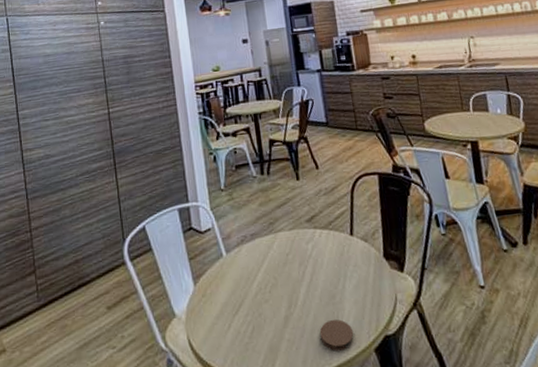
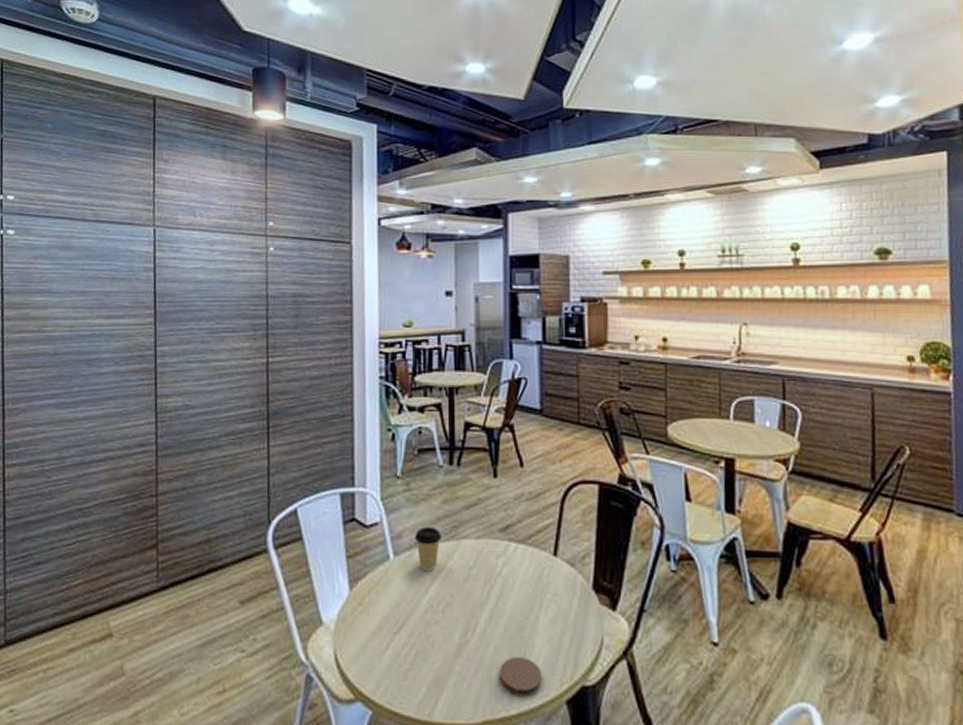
coffee cup: none [240,225,262,262] -> present [414,526,442,572]

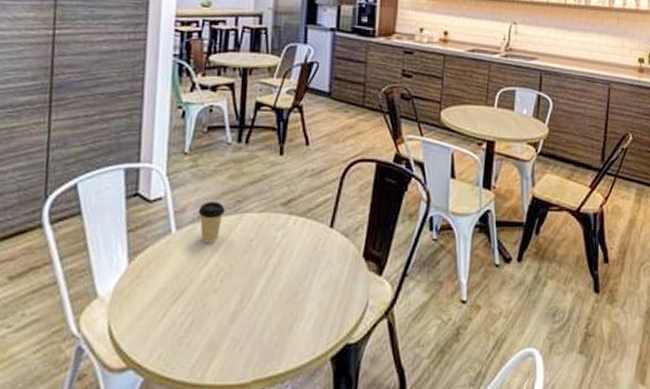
coaster: present [499,657,543,697] -> none [271,321,311,356]

